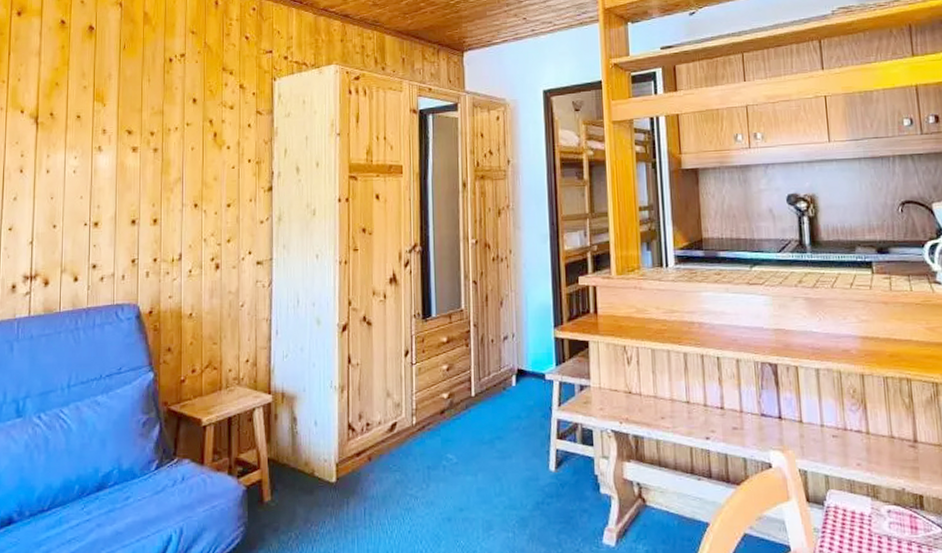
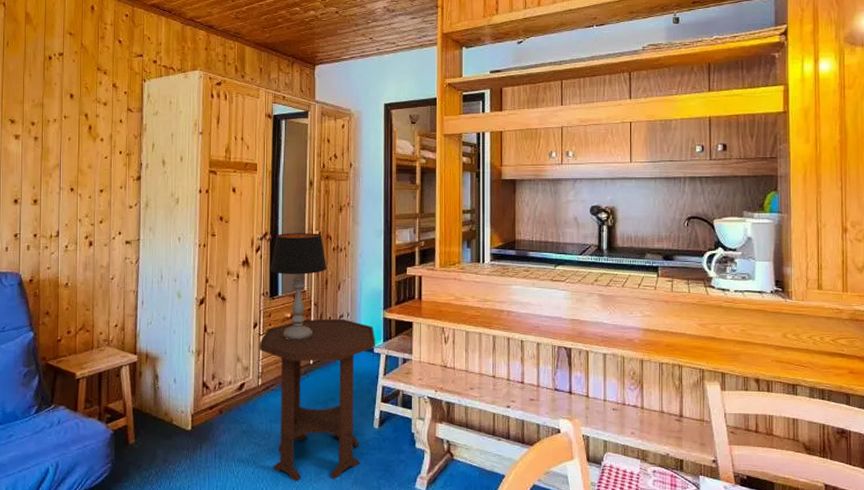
side table: none [412,340,548,541] -> present [259,318,376,482]
table lamp: none [421,242,487,369] -> present [270,233,327,340]

